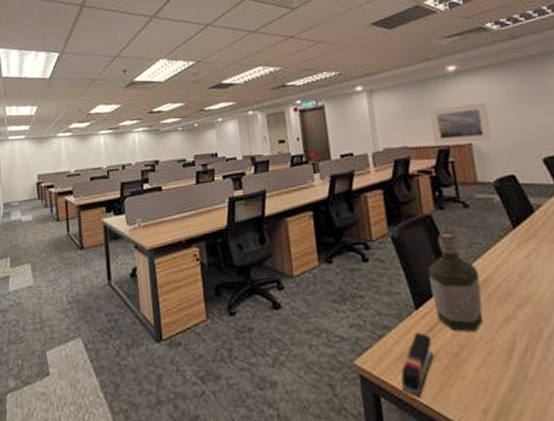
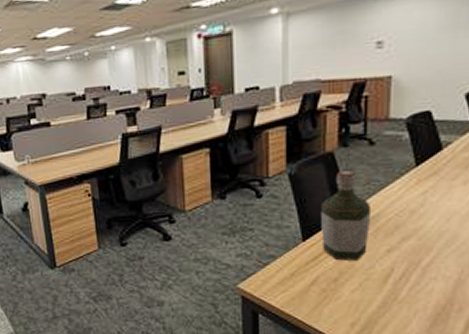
stapler: present [400,331,435,398] -> none [279,260,315,315]
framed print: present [429,102,492,145] -> none [351,28,418,77]

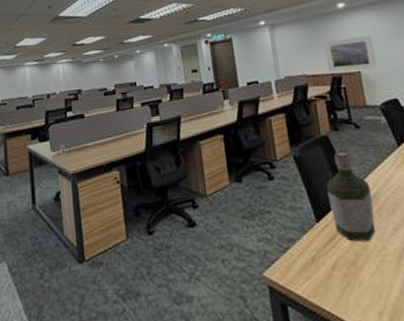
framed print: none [351,28,418,77] -> present [323,35,377,73]

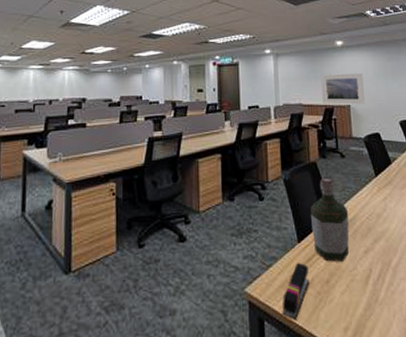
stapler: none [305,243,335,306] -> present [282,262,310,321]

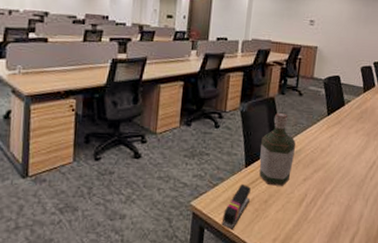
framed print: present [321,73,365,105] -> none [291,13,336,48]

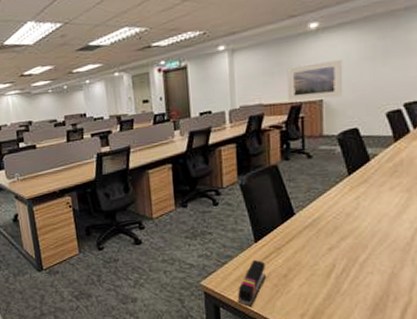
bottle: present [259,112,296,186] -> none [269,179,313,259]
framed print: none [291,13,336,48] -> present [287,60,343,102]

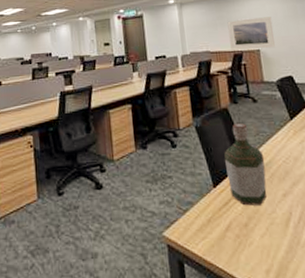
stapler: present [237,259,267,308] -> none [201,206,228,263]
bottle: none [269,179,313,259] -> present [224,122,267,206]

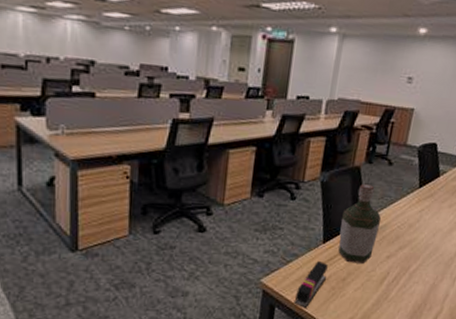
stapler: none [201,206,228,263] -> present [294,260,328,309]
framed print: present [227,17,275,50] -> none [384,68,439,110]

